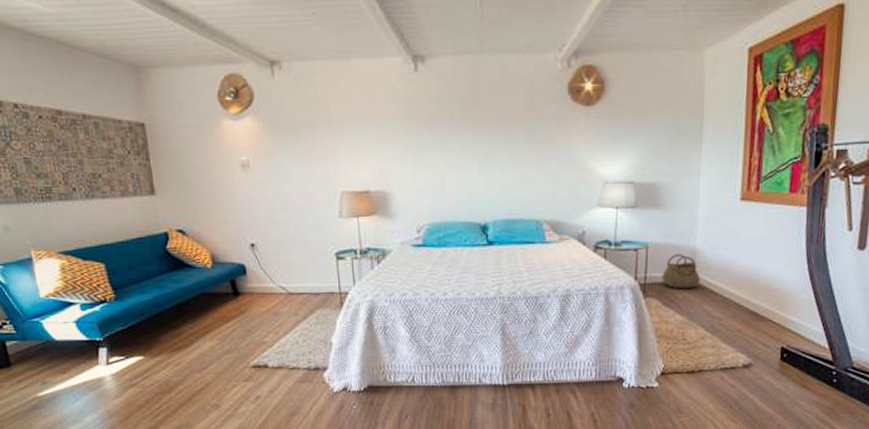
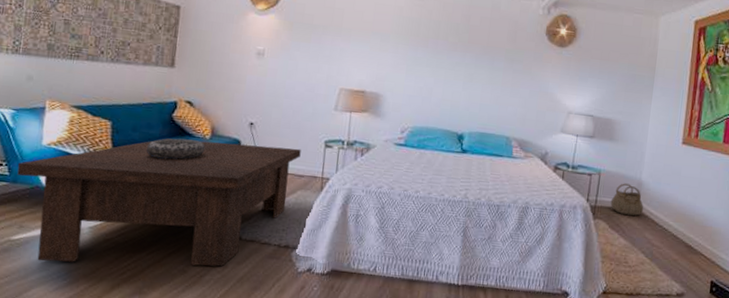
coffee table: none [22,265,312,414] -> present [17,138,301,267]
decorative bowl: none [147,271,210,296] -> present [146,138,205,160]

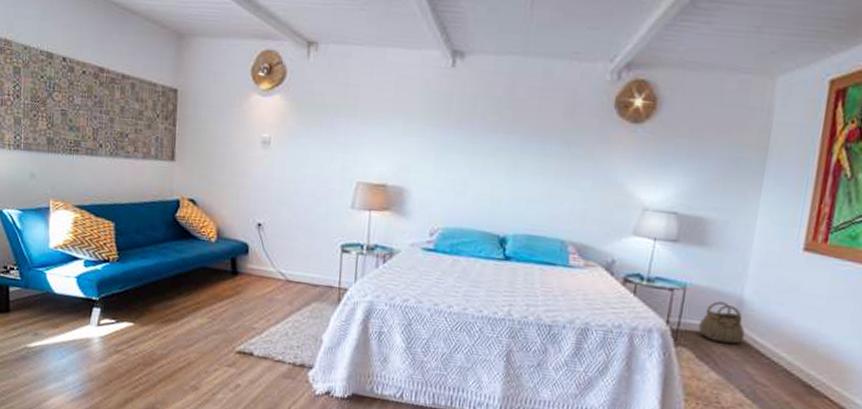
coffee table: present [17,138,301,267] -> none [28,241,315,385]
decorative bowl: present [146,138,205,160] -> none [150,241,211,265]

